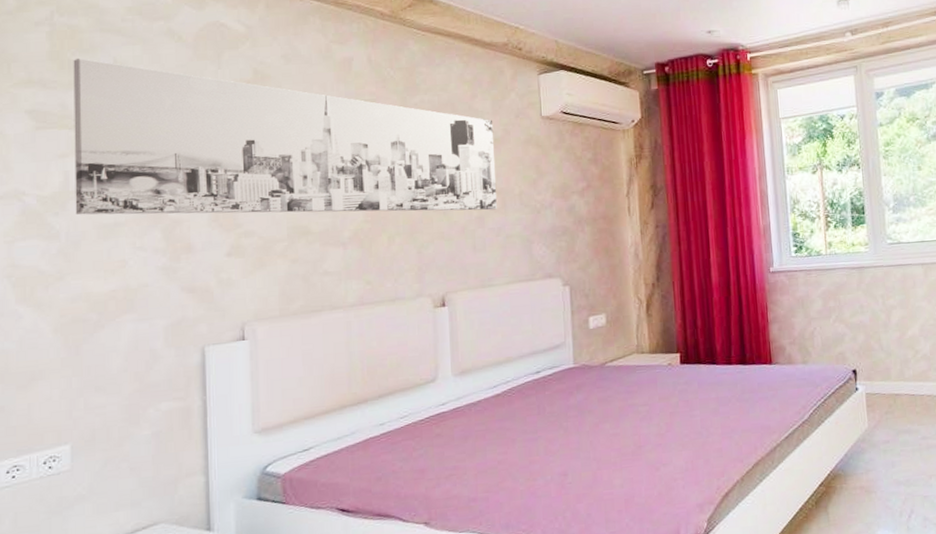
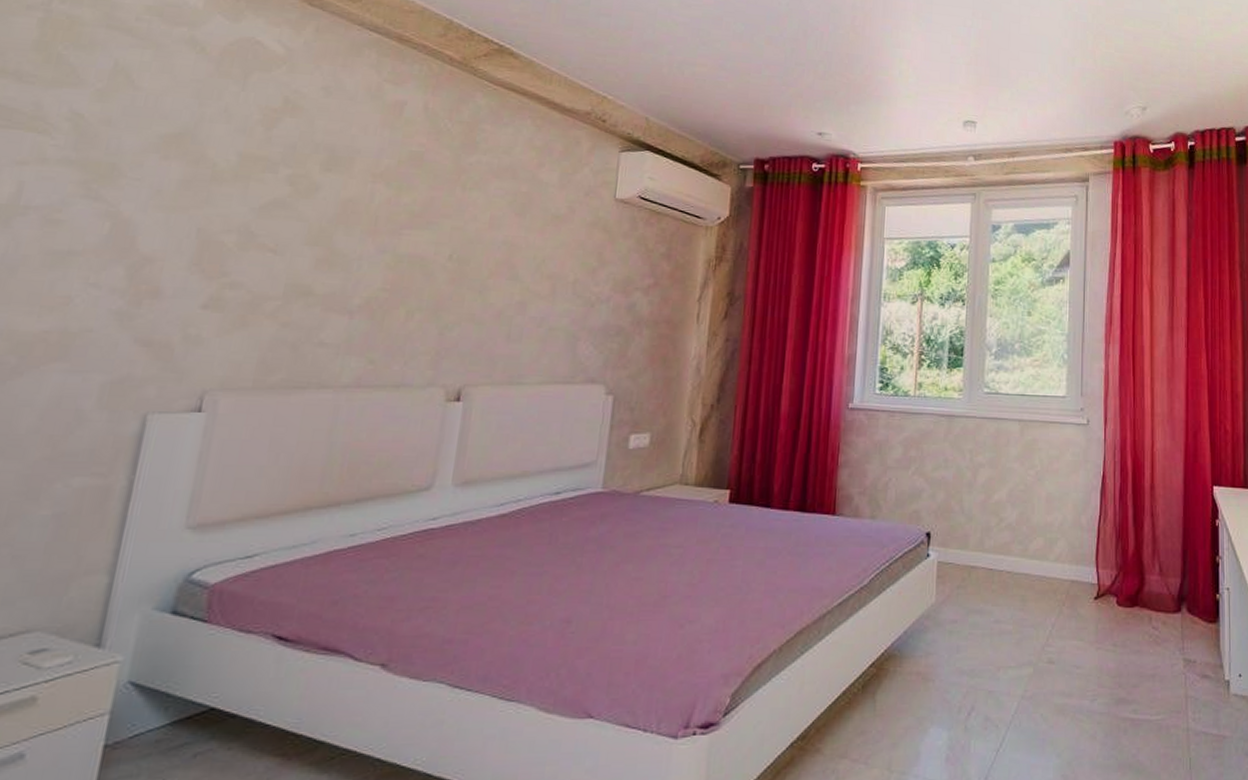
wall art: present [73,57,498,215] -> none [20,53,557,297]

